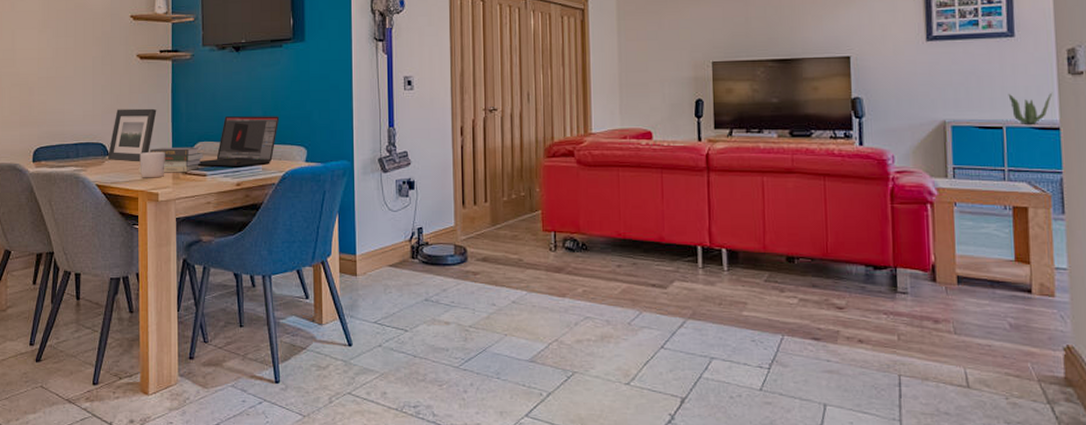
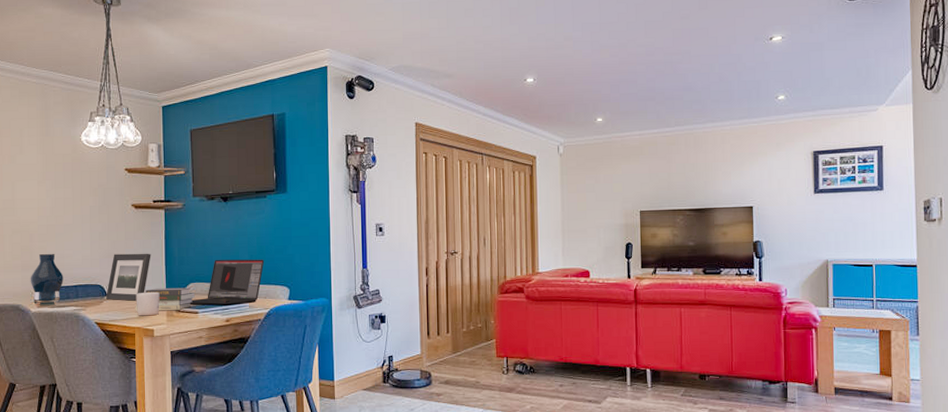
vase: none [28,109,63,166] -> present [30,254,64,306]
plant: present [1008,92,1053,126] -> none [877,236,912,264]

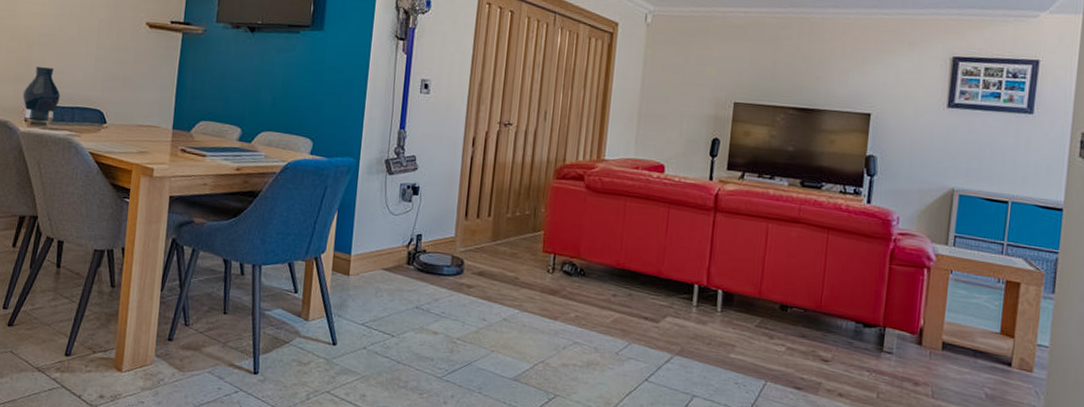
picture frame: present [105,253,151,302] -> none [103,76,161,134]
books: present [135,287,195,312] -> none [135,121,205,151]
mug: present [136,291,160,316] -> none [136,124,165,153]
laptop: present [189,259,265,307] -> none [197,98,289,153]

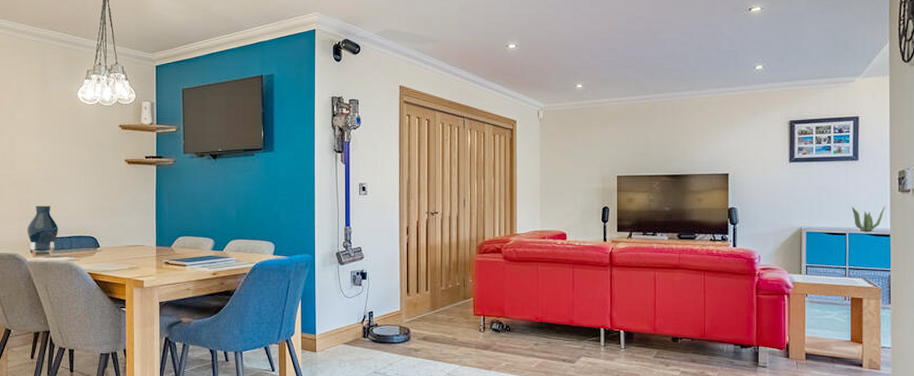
plant: none [1018,170,1062,204] -> present [851,206,886,233]

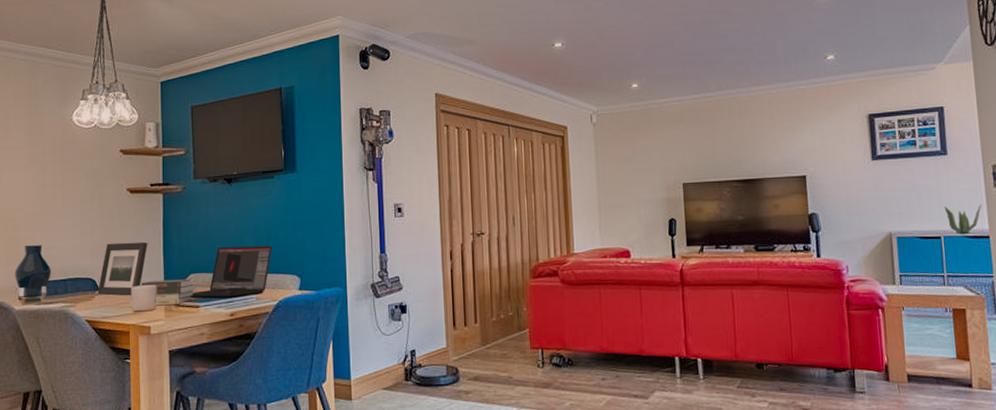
picture frame: none [98,207,143,254] -> present [97,242,148,296]
books: none [126,241,183,263] -> present [129,279,196,307]
mug: none [127,244,150,268] -> present [130,284,157,312]
laptop: none [178,215,251,260] -> present [190,245,273,299]

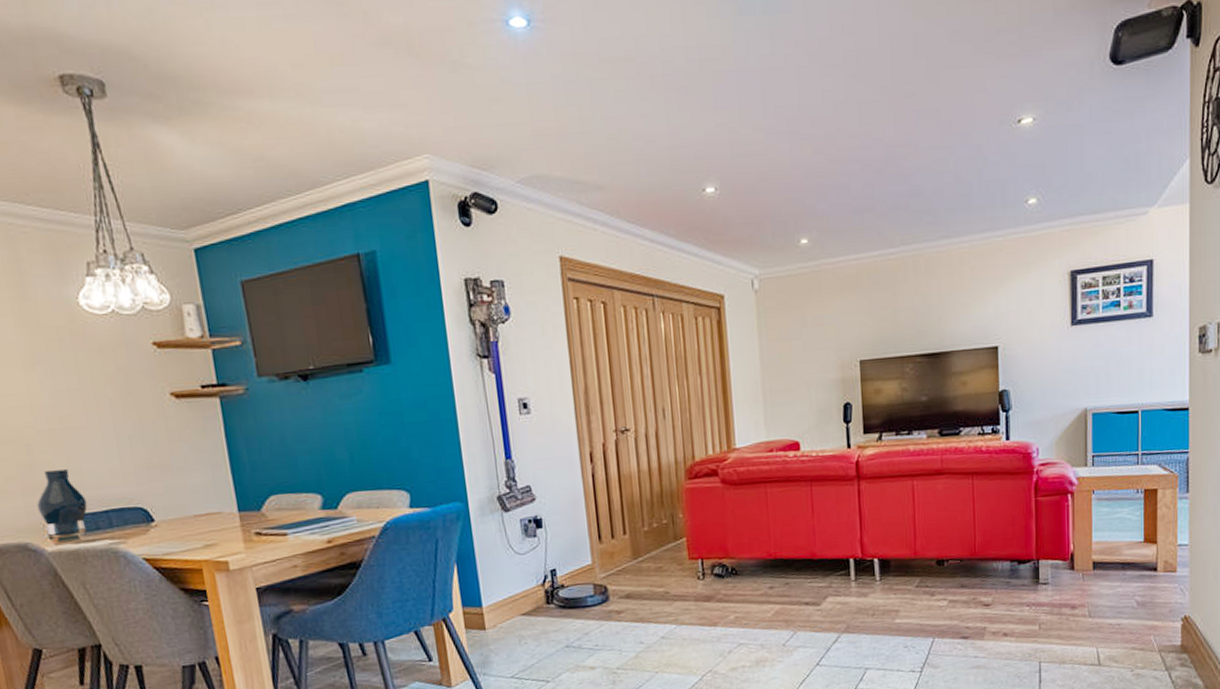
picture frame: present [97,242,148,296] -> none [152,459,210,527]
books: present [129,279,196,307] -> none [196,501,280,540]
mug: present [130,284,157,312] -> none [195,510,233,545]
laptop: present [190,245,273,299] -> none [273,456,371,525]
plant: present [944,204,982,235] -> none [1144,372,1184,408]

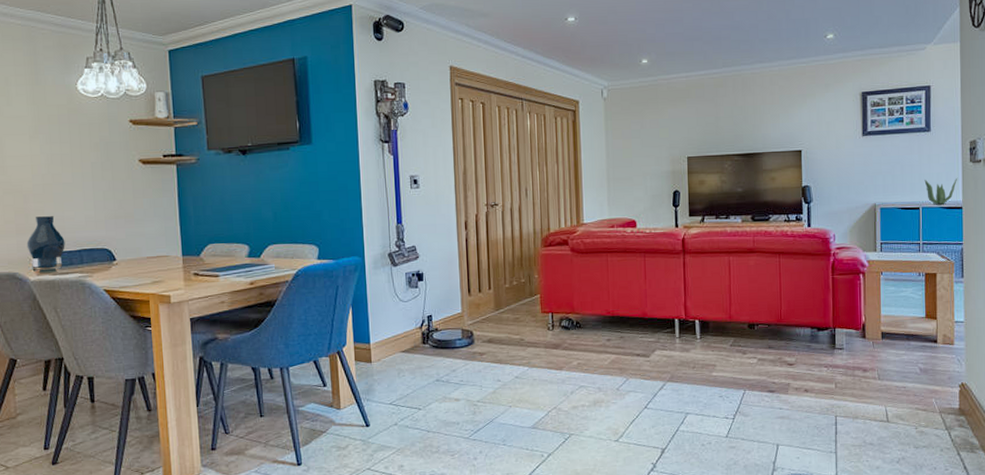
plant: none [1144,372,1184,408] -> present [924,177,958,206]

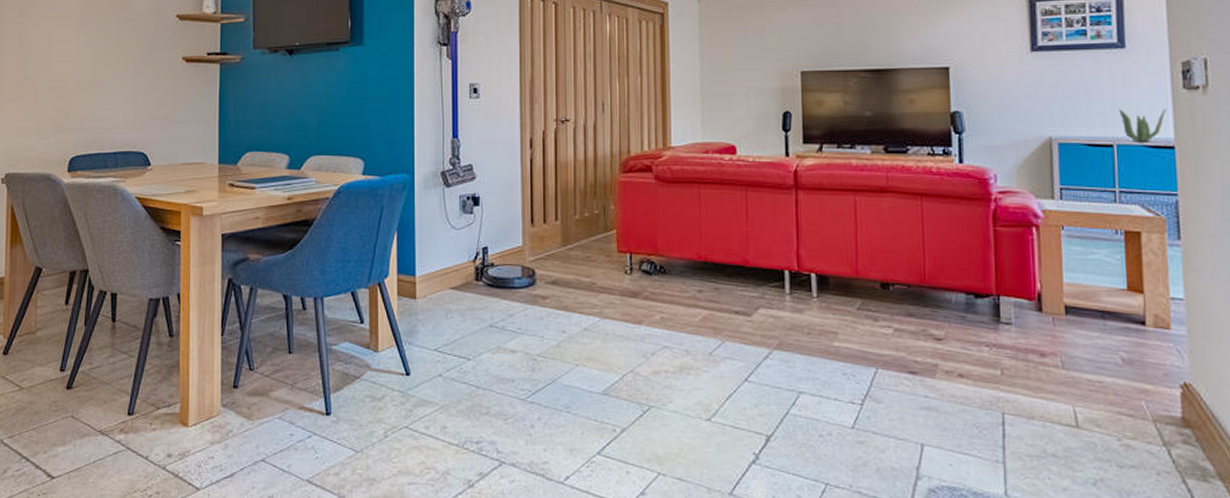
vase: present [26,216,65,274] -> none [64,115,102,176]

